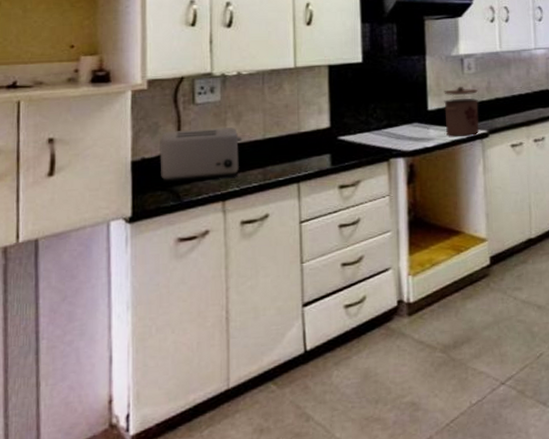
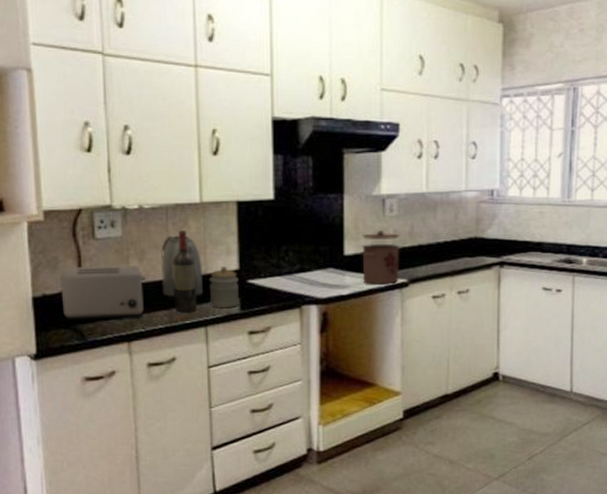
kettle: none [257,98,297,160] -> present [161,235,204,302]
wine bottle: none [267,93,290,170] -> present [171,230,197,313]
jar: none [302,125,331,165] -> present [210,267,240,309]

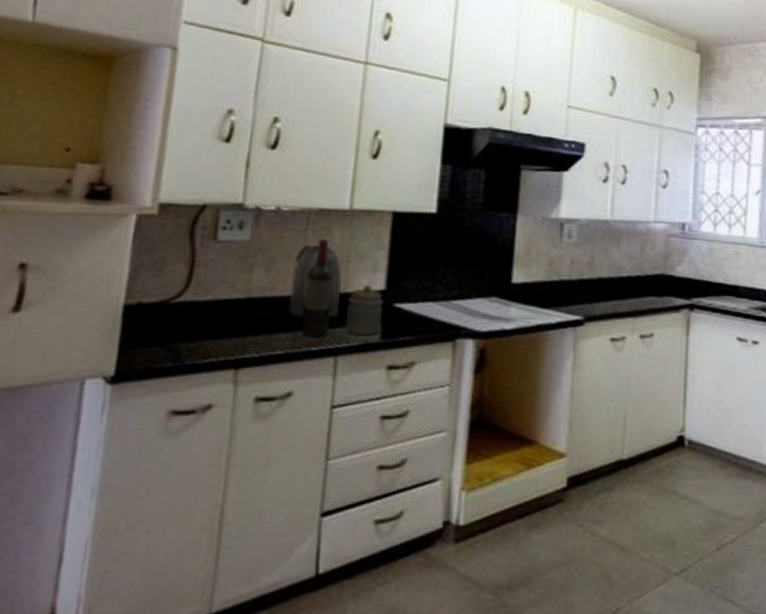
toaster: present [60,266,147,321] -> none [159,271,272,340]
cooking pot: present [362,229,399,285] -> none [531,257,577,321]

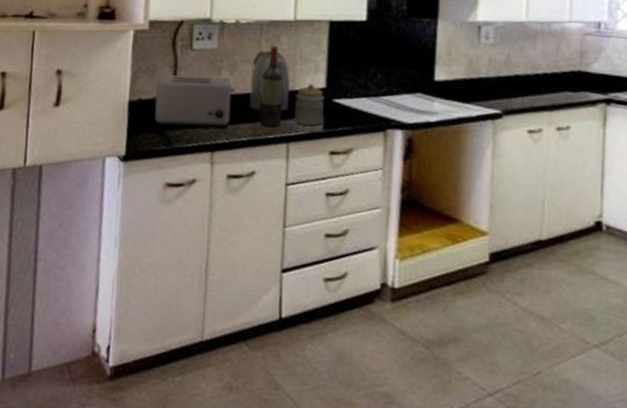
toaster: none [159,271,272,340] -> present [155,74,236,129]

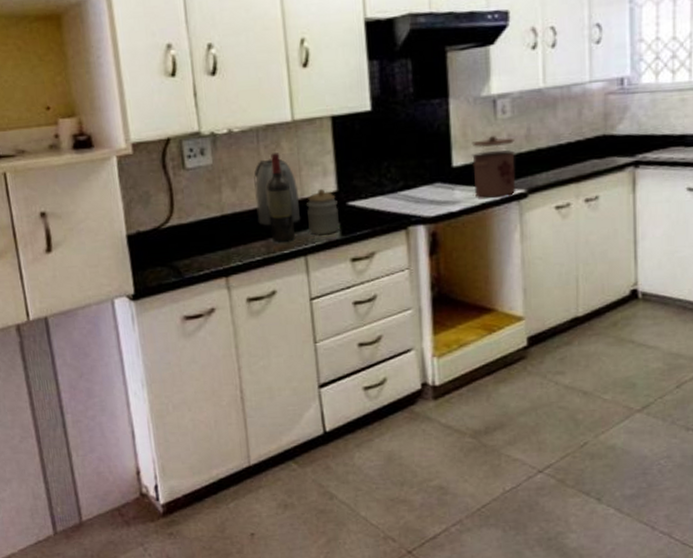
toaster: present [155,74,236,129] -> none [153,195,241,258]
cooking pot: none [453,57,494,115] -> present [471,135,516,198]

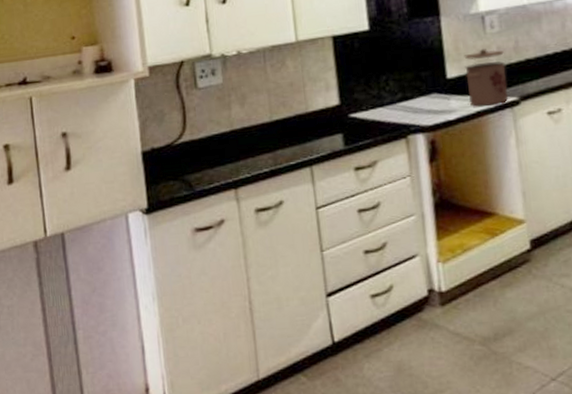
kettle: present [254,159,302,231] -> none [261,76,306,144]
wine bottle: present [265,153,295,242] -> none [272,71,300,154]
jar: present [307,189,341,235] -> none [311,103,344,146]

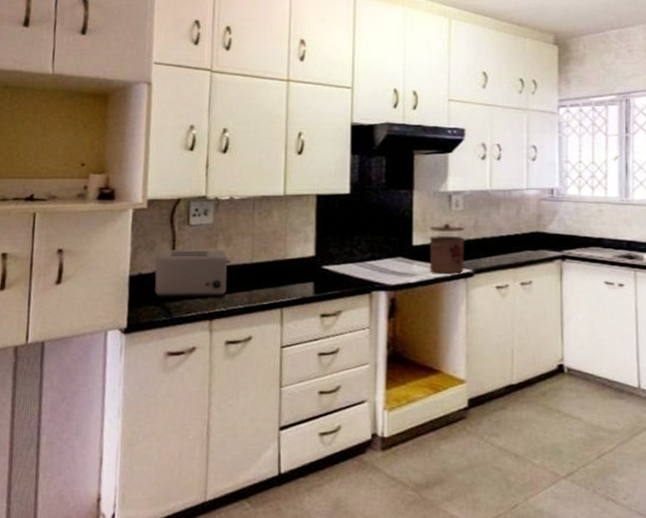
toaster: none [167,111,249,173] -> present [155,249,231,299]

